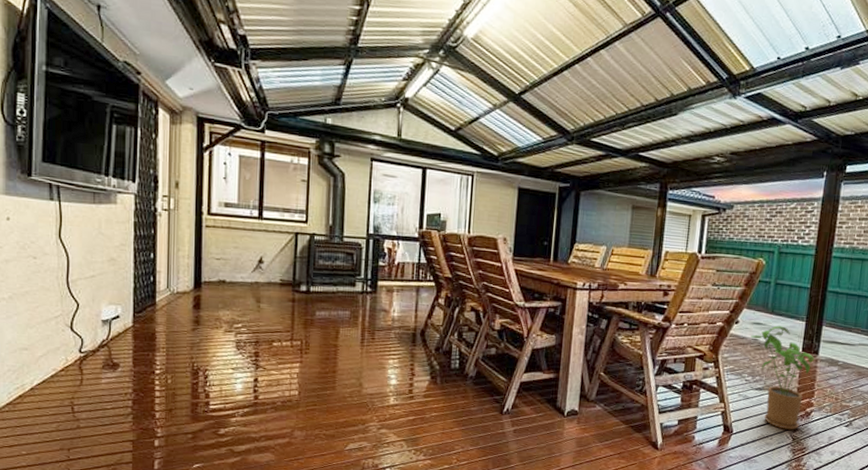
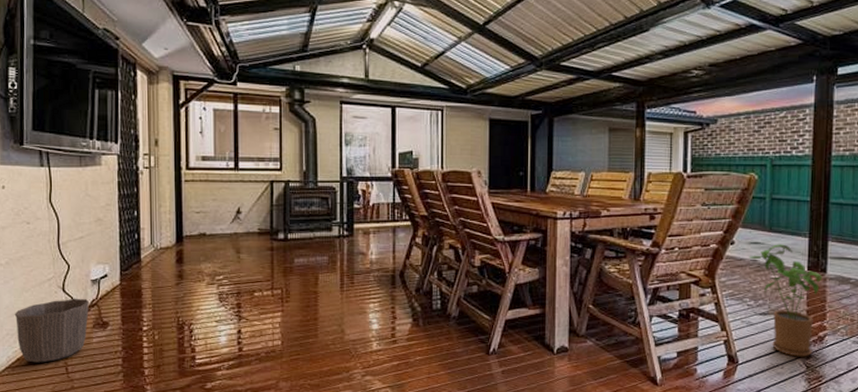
waste basket: none [17,337,99,401] -> present [14,298,89,363]

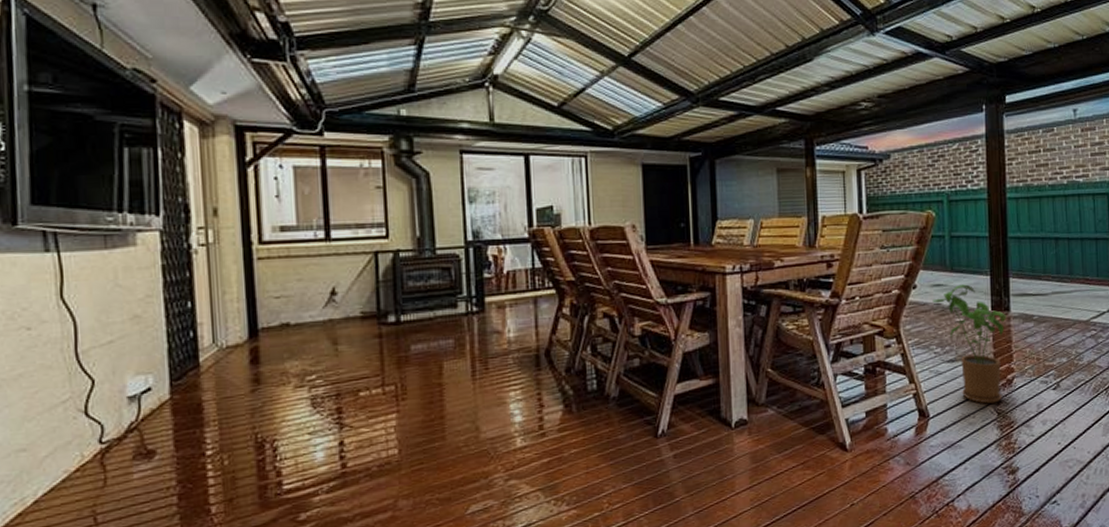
waste basket: present [14,298,89,363] -> none [11,422,126,517]

